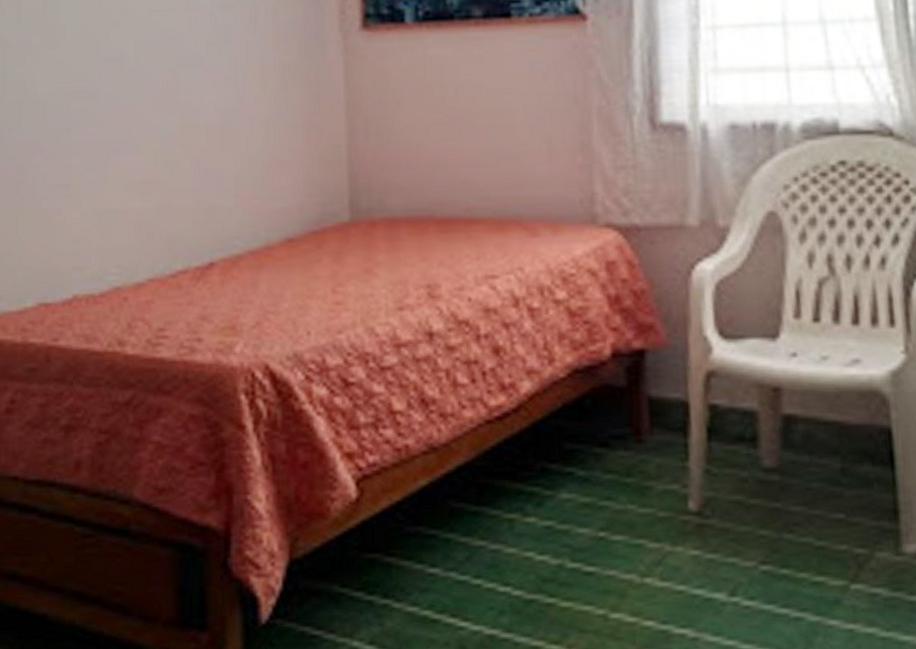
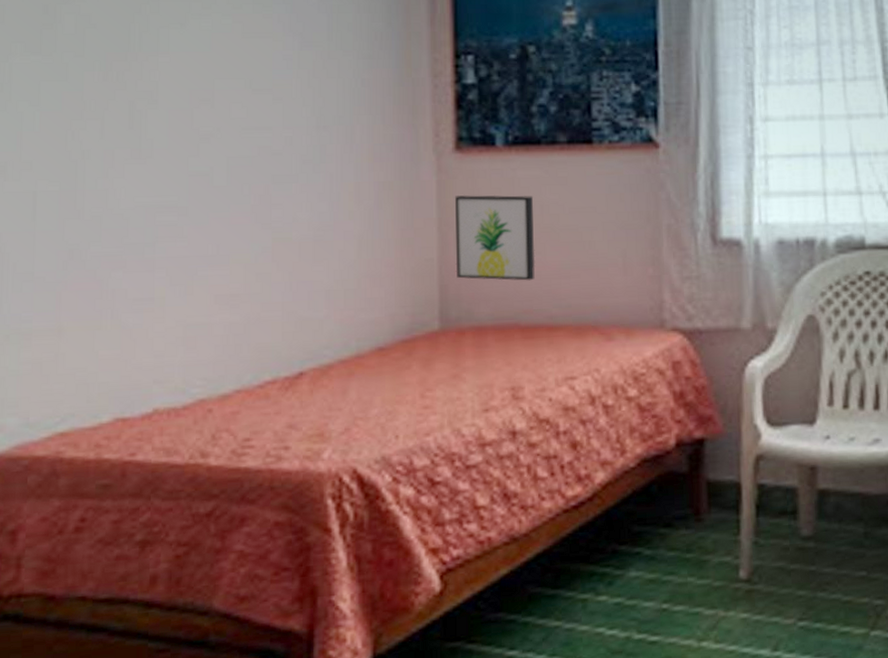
wall art: none [363,76,451,170] -> present [455,195,536,281]

